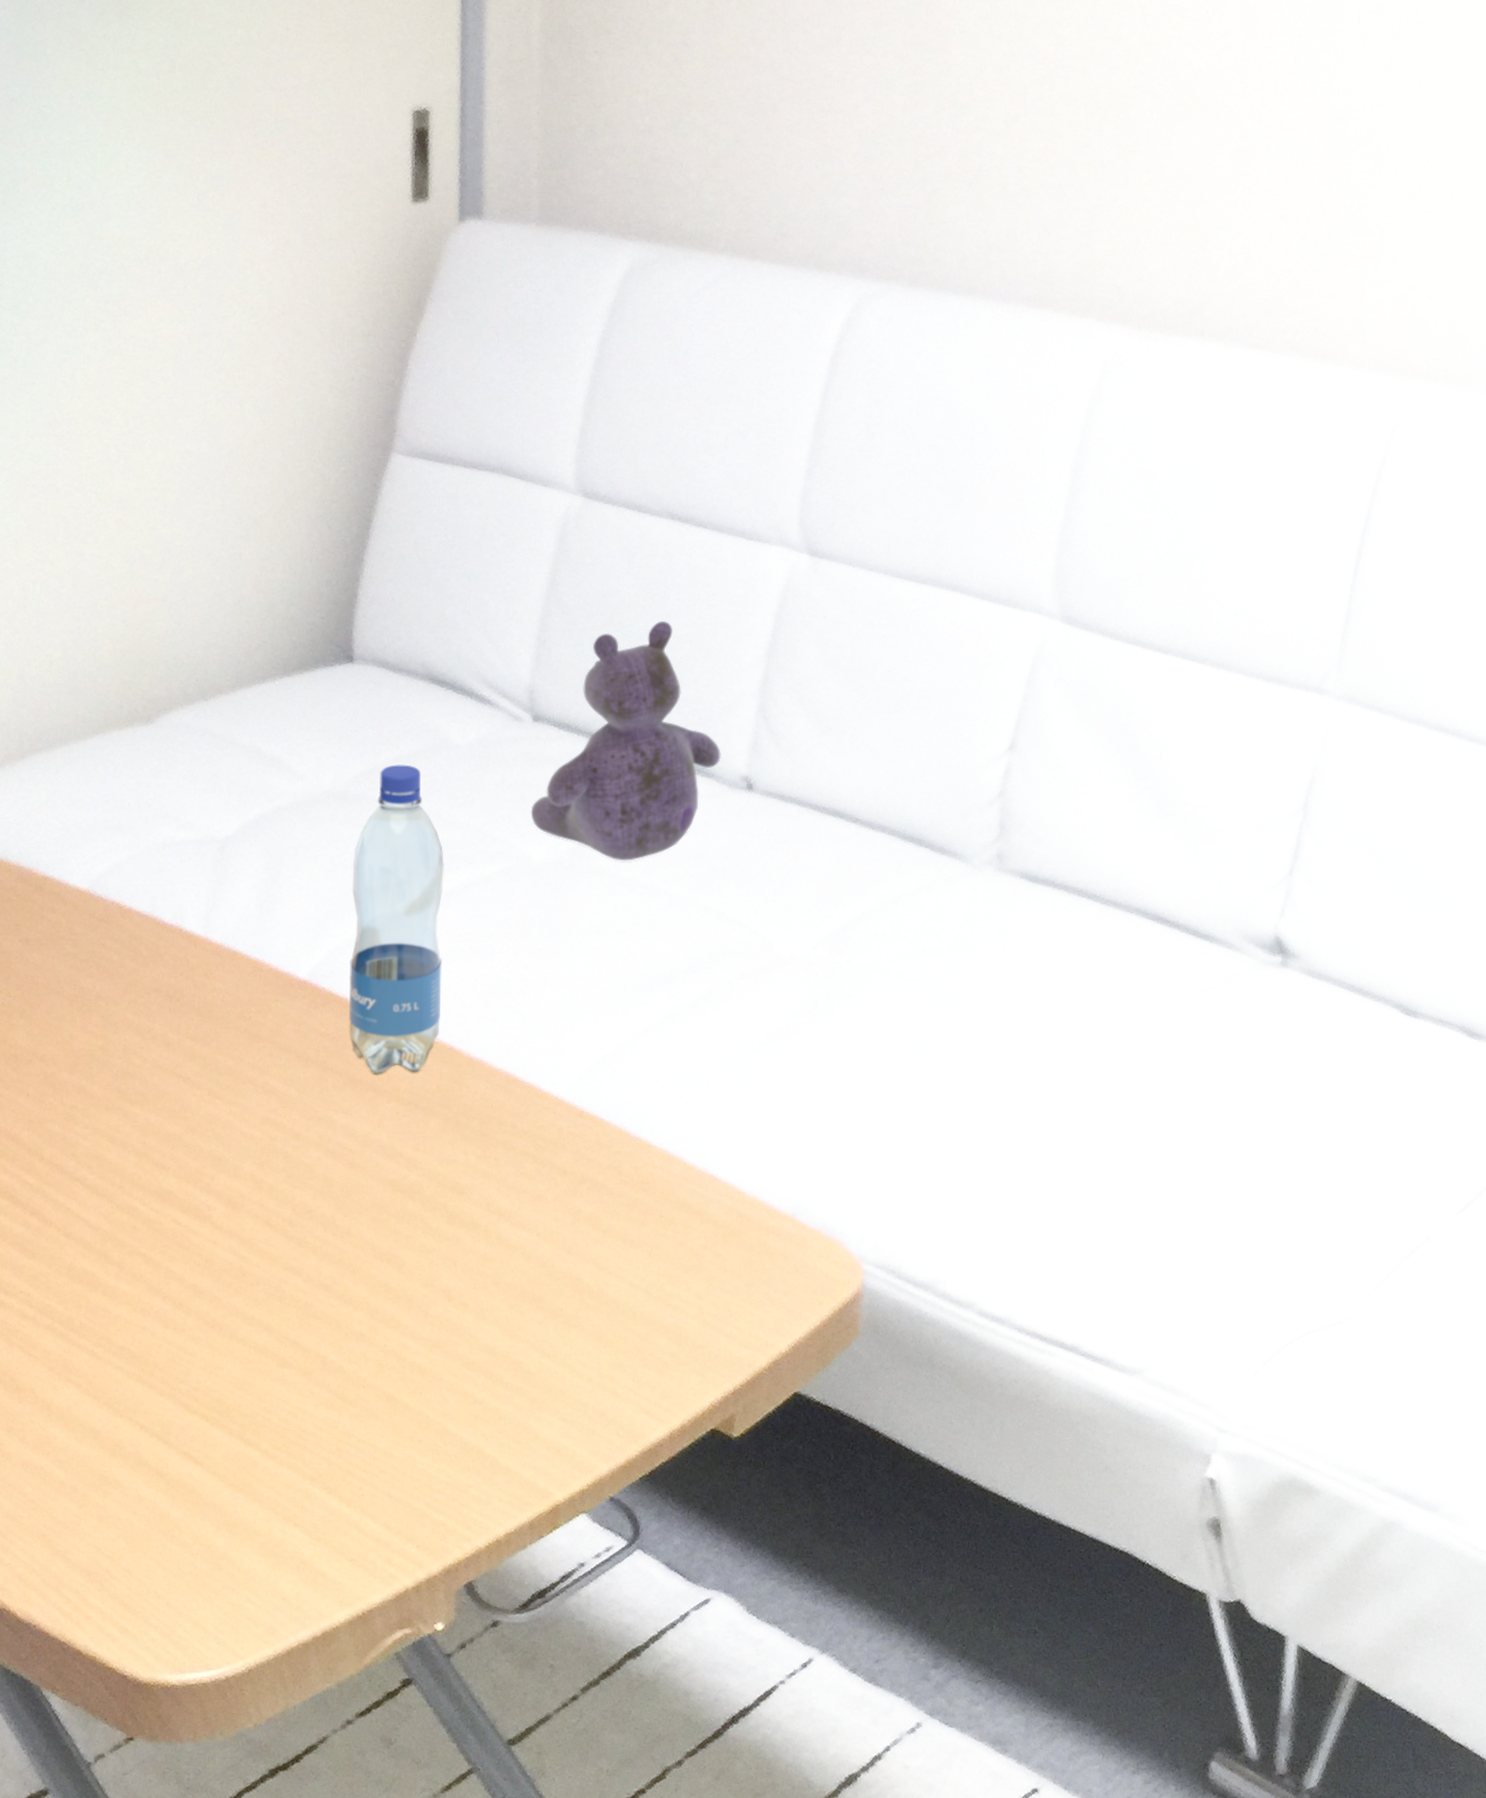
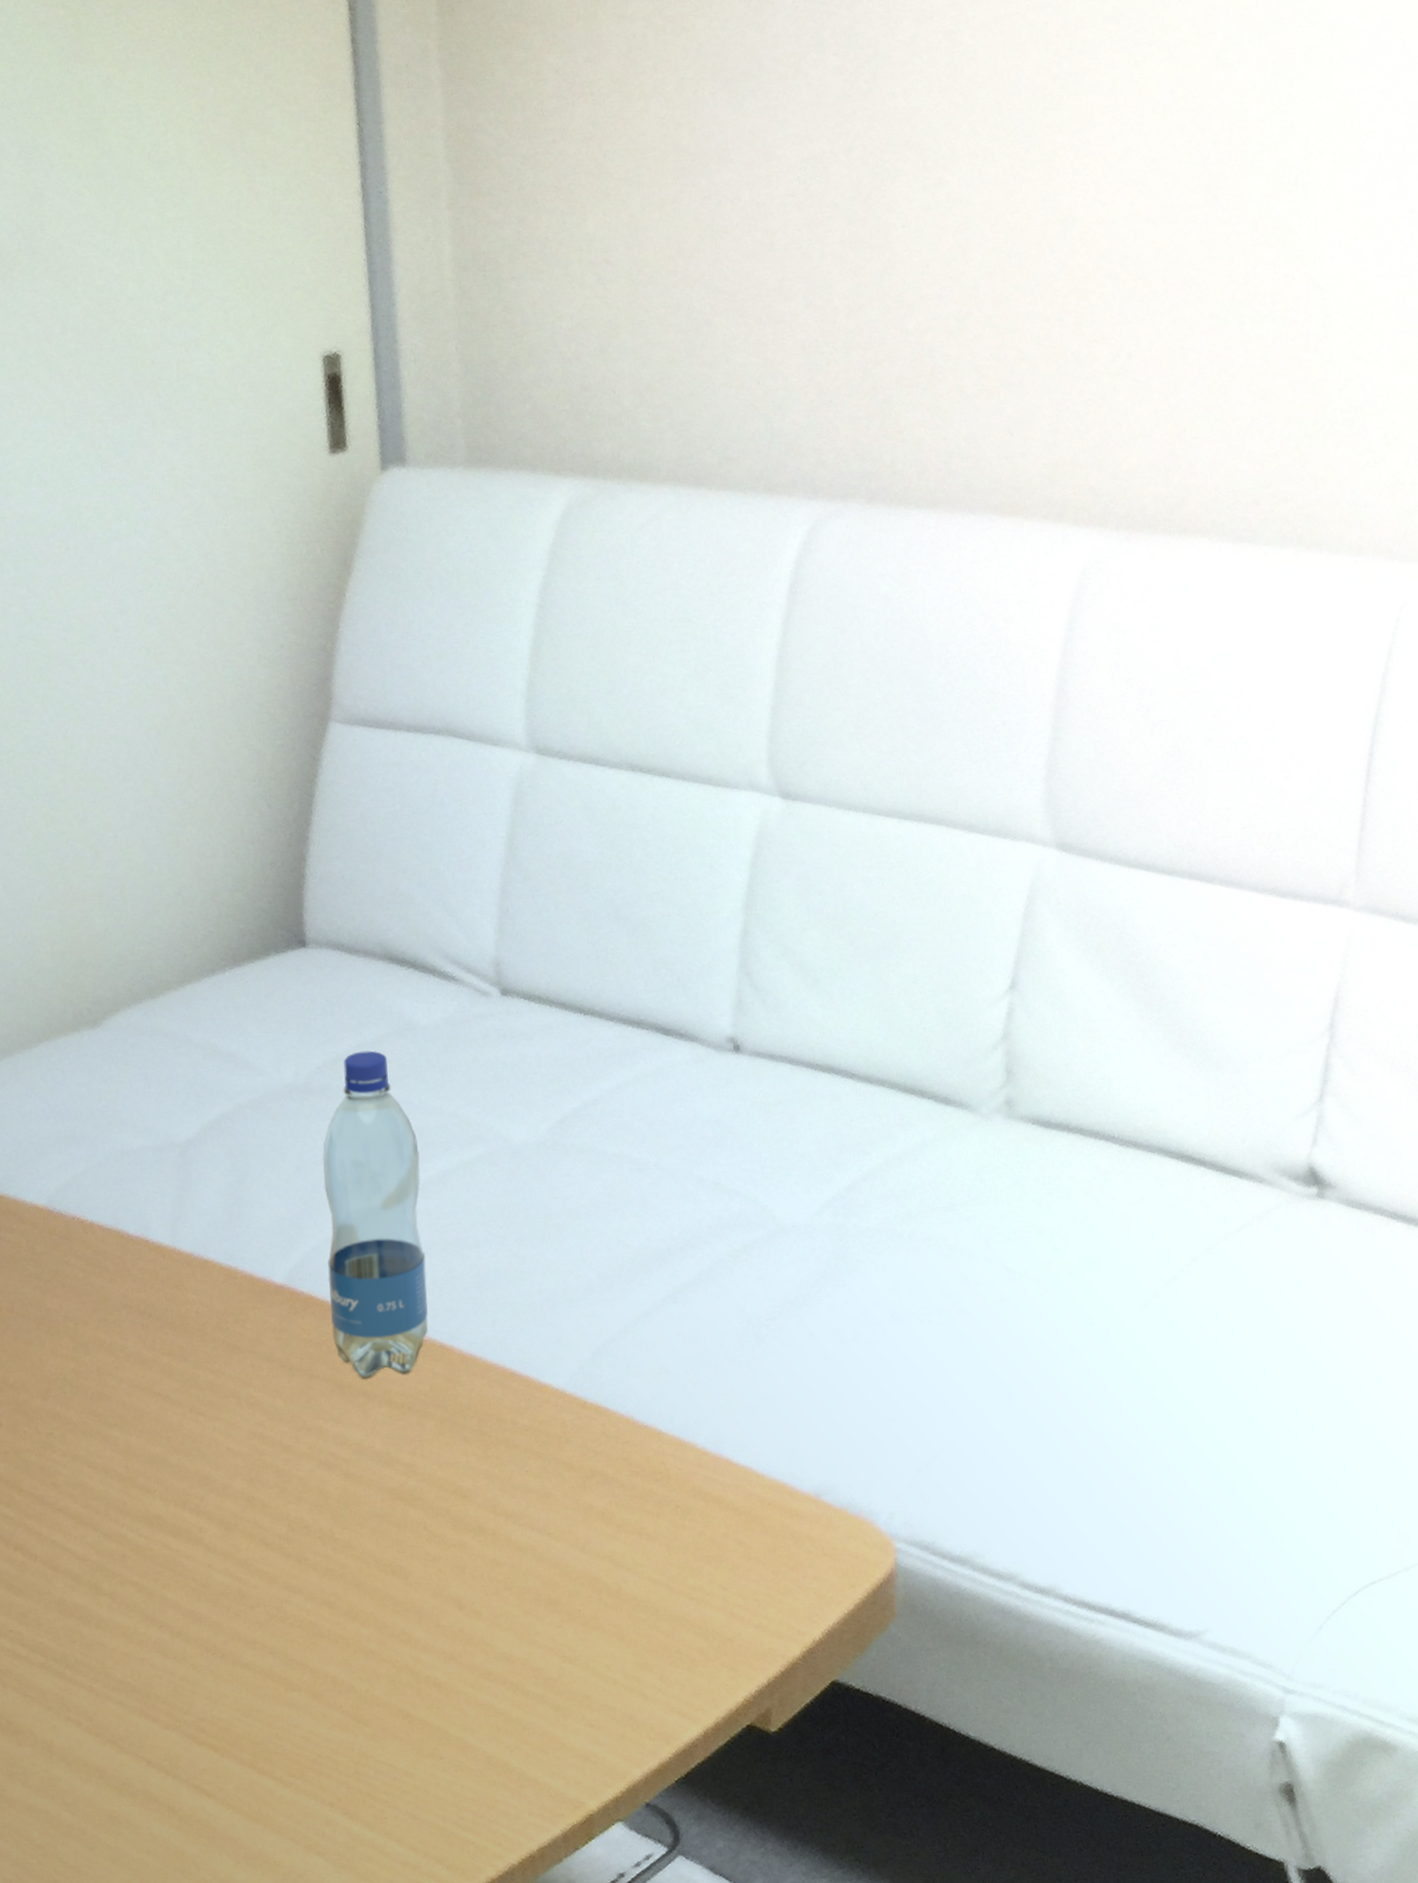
stuffed animal: present [530,621,721,861] -> none [506,879,704,1136]

